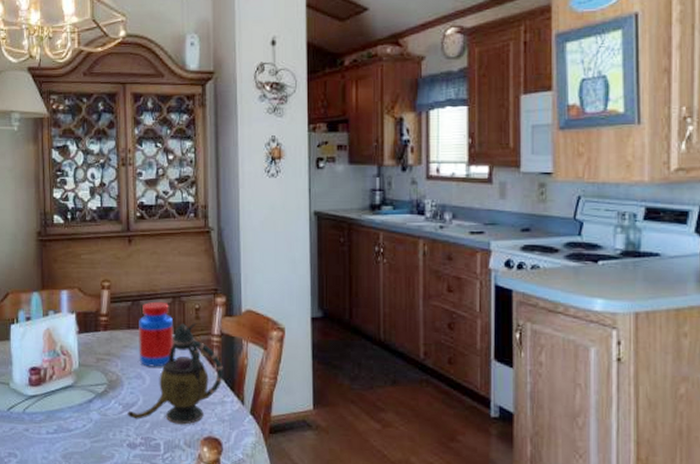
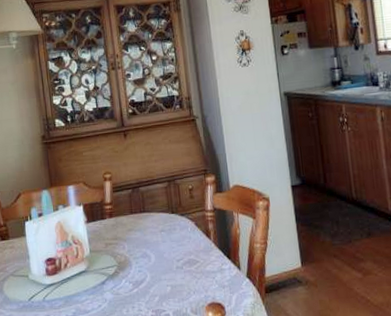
teapot: present [128,323,223,425] -> none [138,202,220,295]
jar: present [138,301,174,367] -> none [140,186,173,246]

